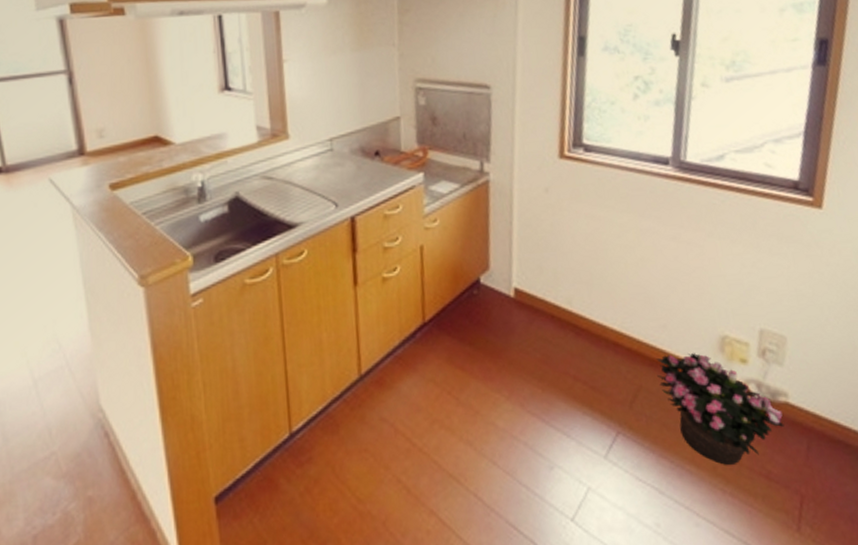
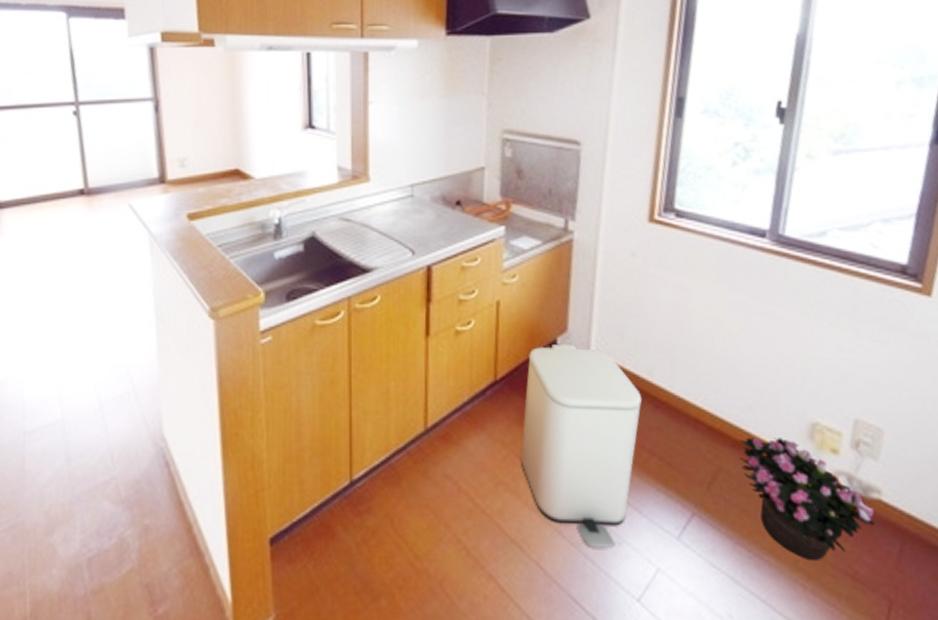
pedal bin: none [452,282,564,474] -> present [521,345,643,548]

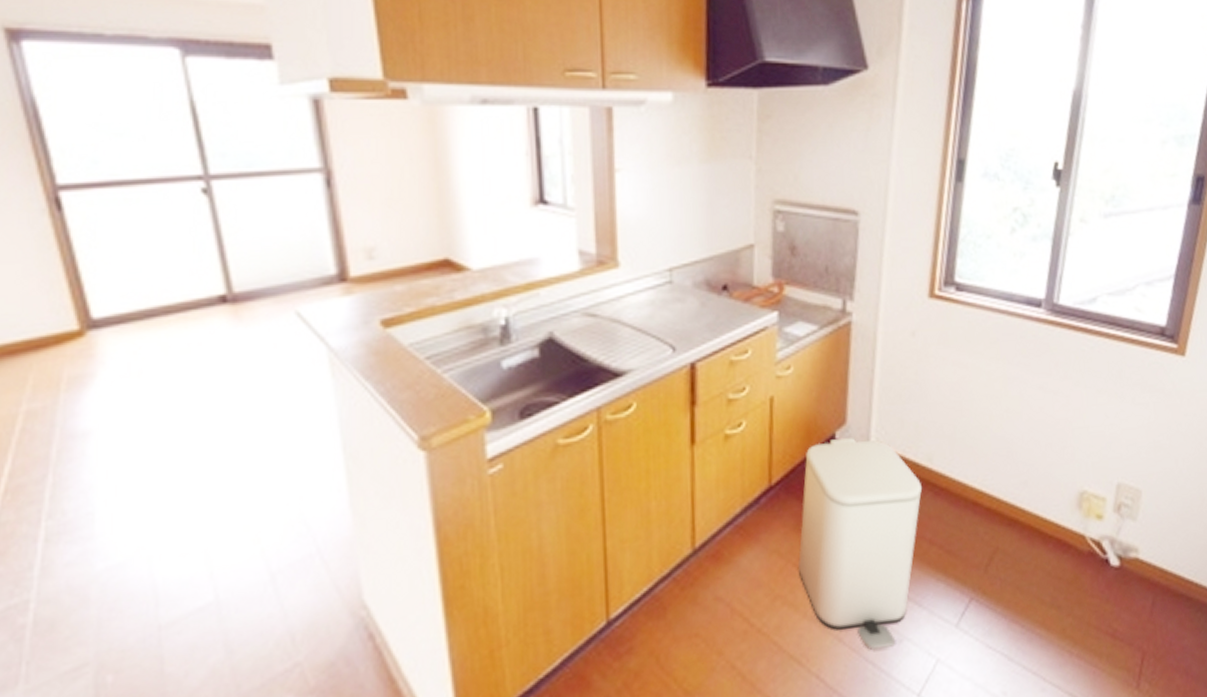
potted flower: present [739,437,876,560] -> none [1014,510,1133,626]

